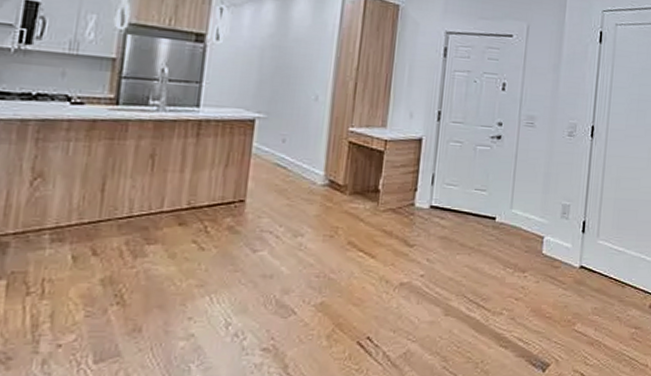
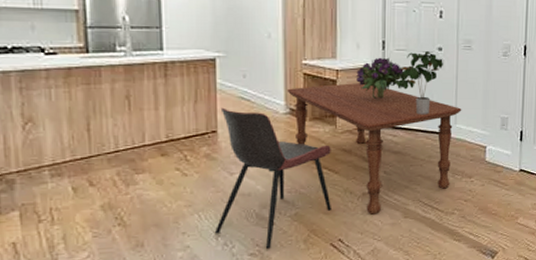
dining chair: none [225,174,370,344] -> present [214,107,331,249]
dining table: none [328,155,520,309] -> present [286,83,462,215]
bouquet: none [405,129,459,175] -> present [355,57,404,99]
potted plant: none [450,126,502,196] -> present [397,51,443,115]

